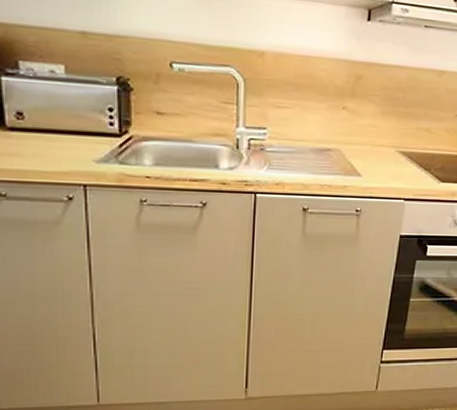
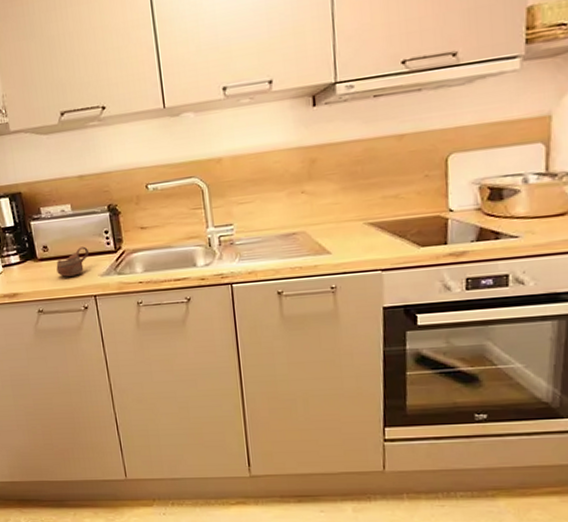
cup: none [33,121,82,157] -> present [56,246,89,277]

